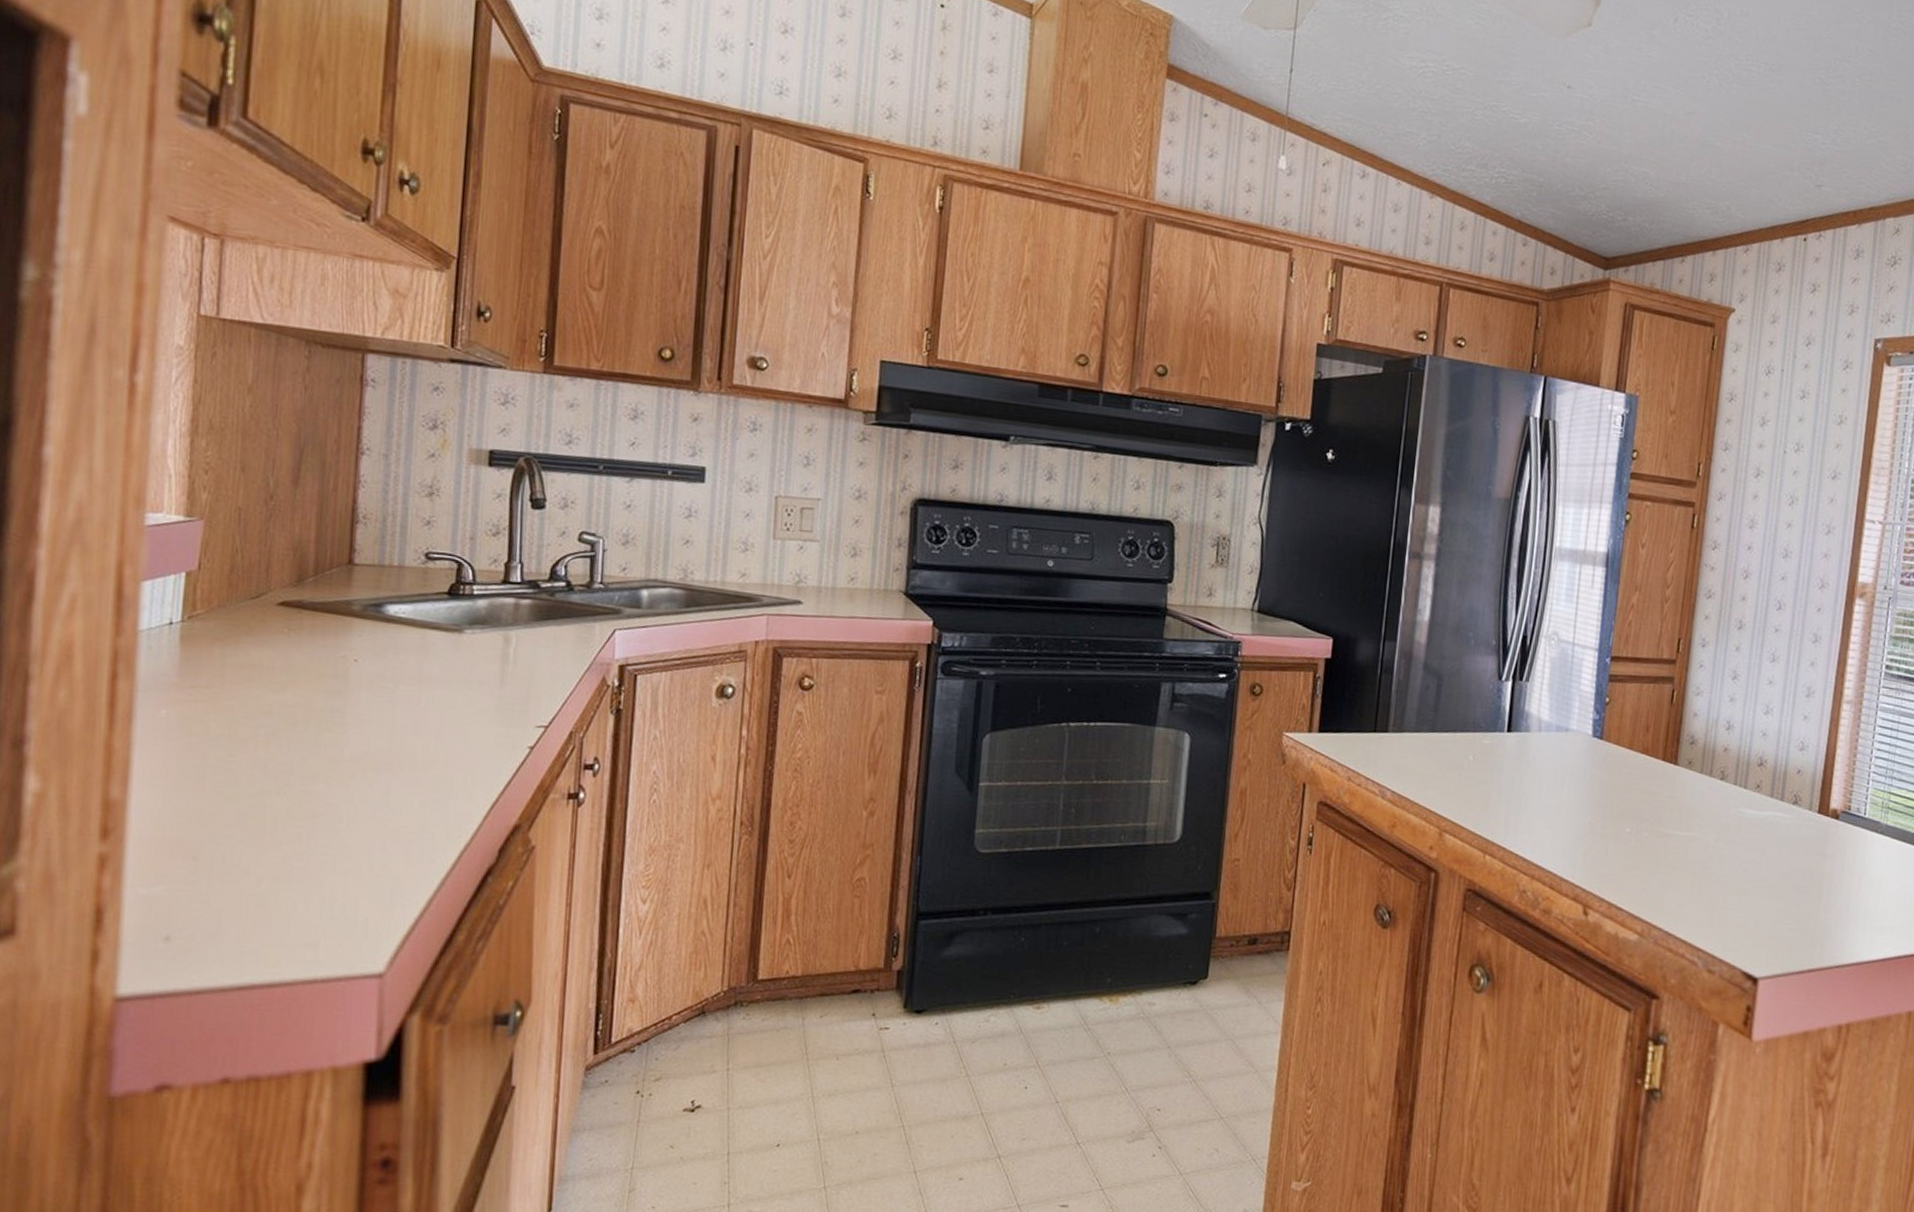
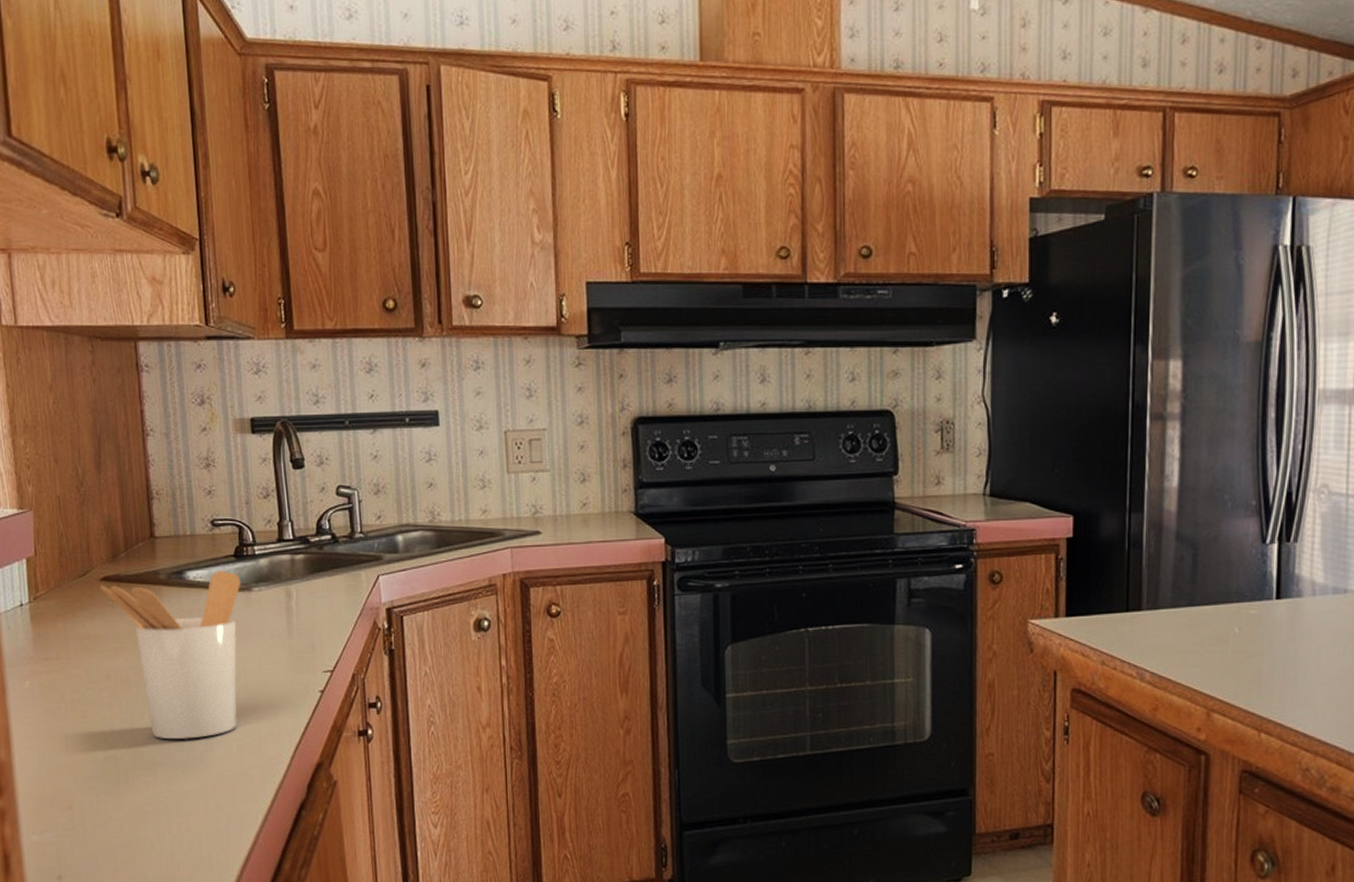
utensil holder: none [274,607,452,789] -> present [99,570,241,739]

